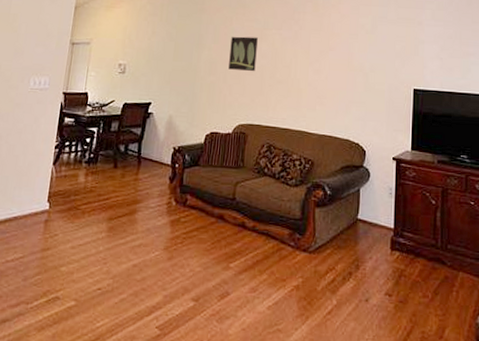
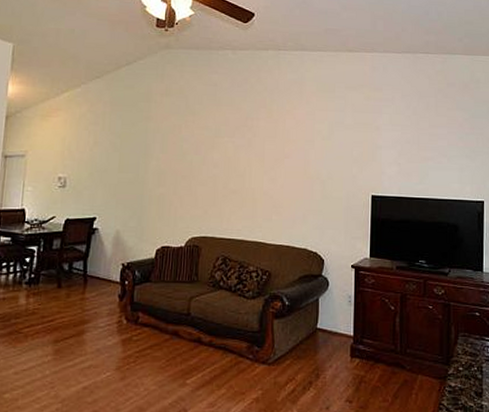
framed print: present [228,36,258,72] -> none [179,145,209,182]

